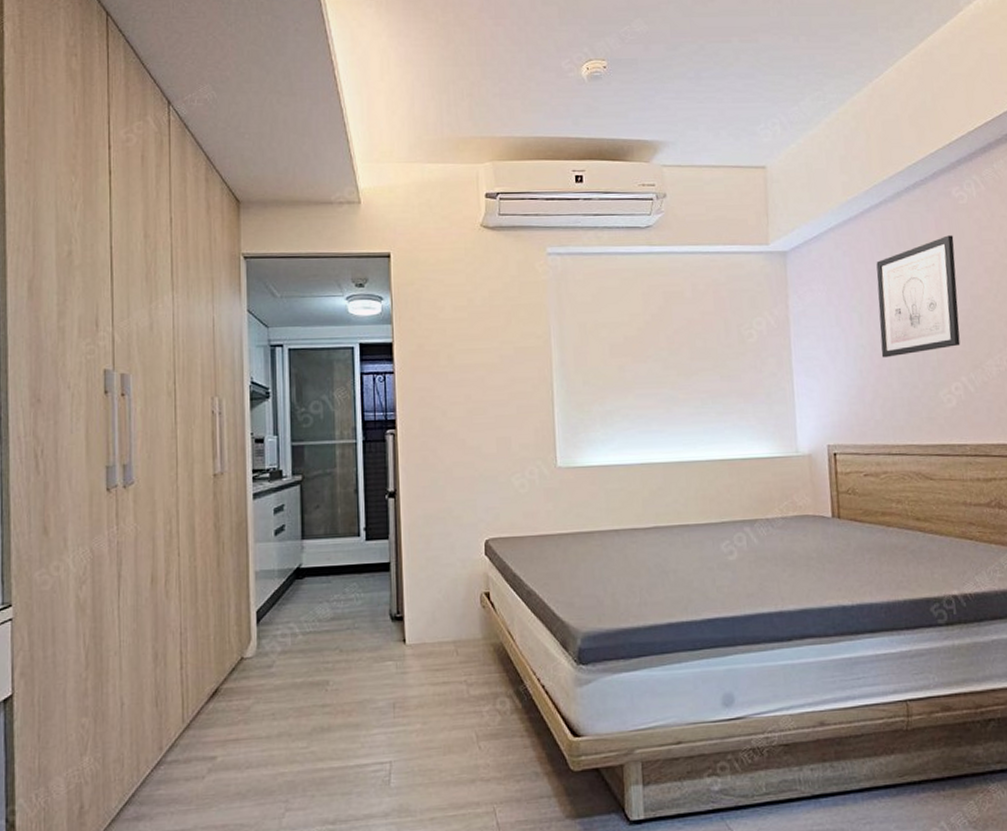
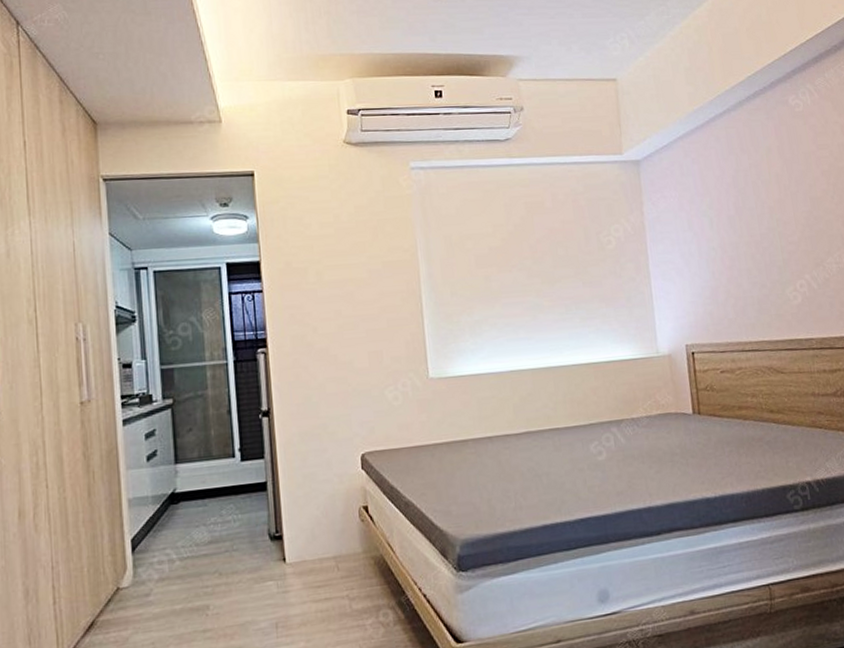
wall art: present [876,235,961,358] -> none [723,141,803,259]

